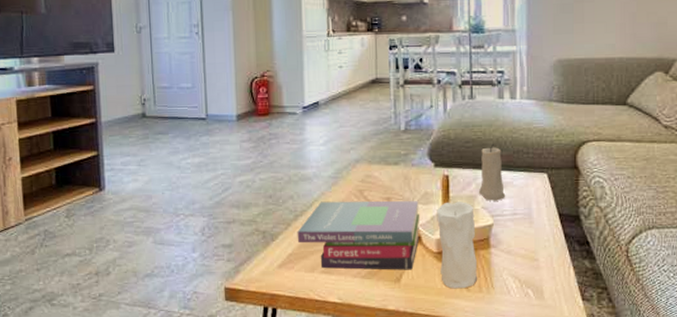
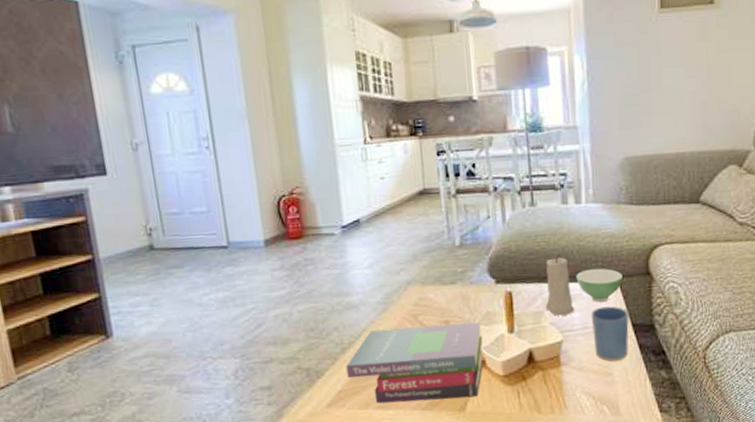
candle: present [437,201,478,289] -> none [501,319,549,413]
bowl: none [508,159,551,192] -> present [576,268,623,303]
mug: none [521,195,556,247] -> present [592,306,629,361]

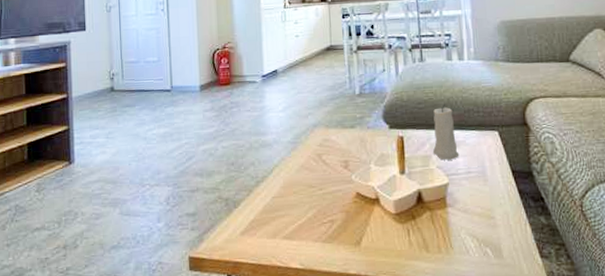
books: present [345,322,484,403] -> none [258,163,378,234]
bowl: present [576,268,623,303] -> none [460,117,502,150]
mug: present [592,306,629,361] -> none [474,153,509,205]

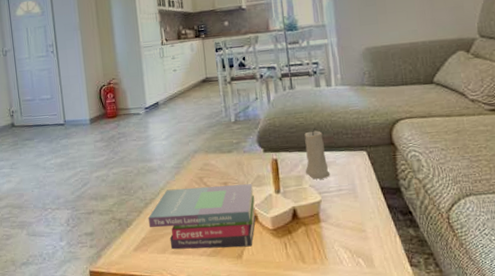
books: none [258,163,378,234] -> present [148,184,256,250]

